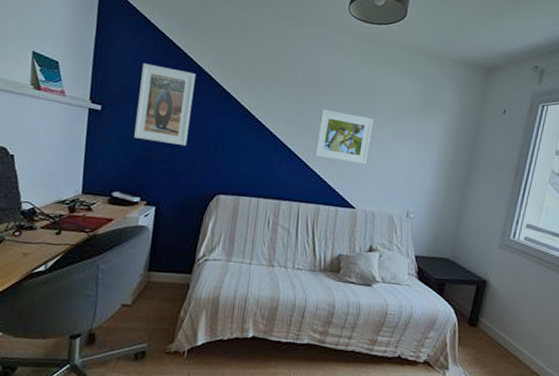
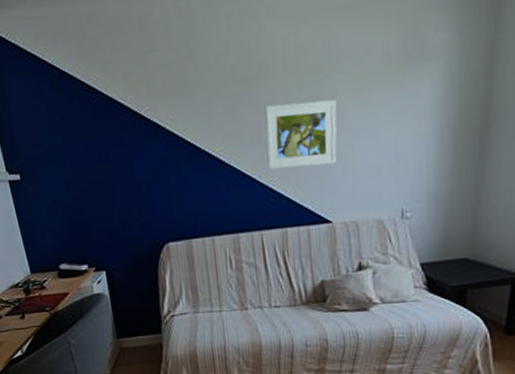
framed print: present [134,63,196,146] -> none [47,106,119,201]

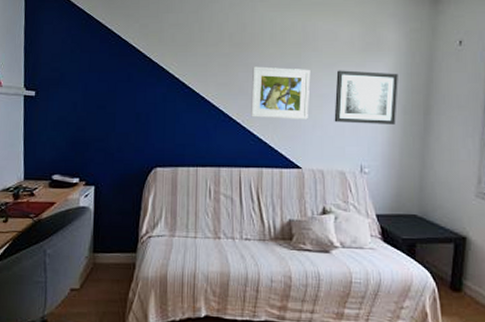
wall art: none [368,88,448,162] -> present [334,70,398,125]

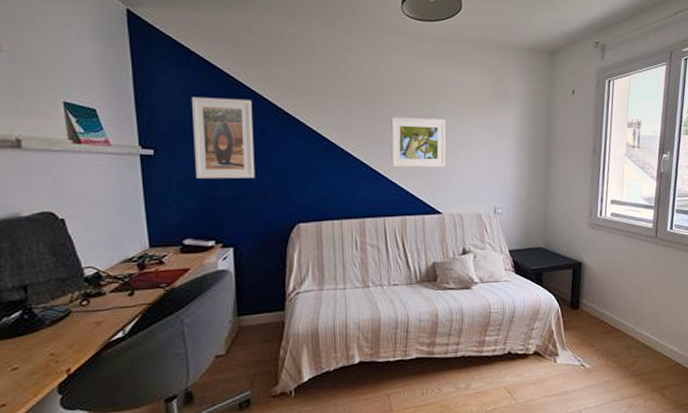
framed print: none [68,45,122,121] -> present [192,97,255,179]
wall art: present [334,70,398,125] -> none [469,119,524,169]

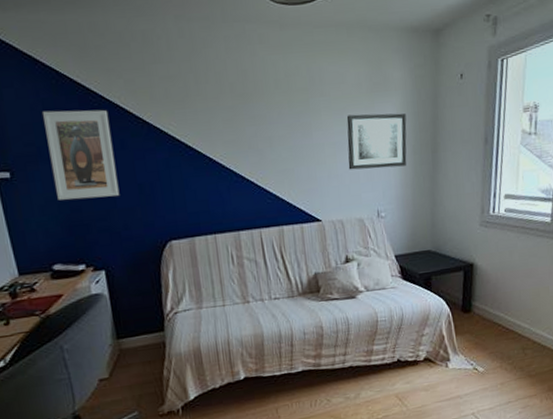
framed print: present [391,117,446,168] -> none [260,116,323,175]
wall art: none [469,119,524,169] -> present [346,113,407,170]

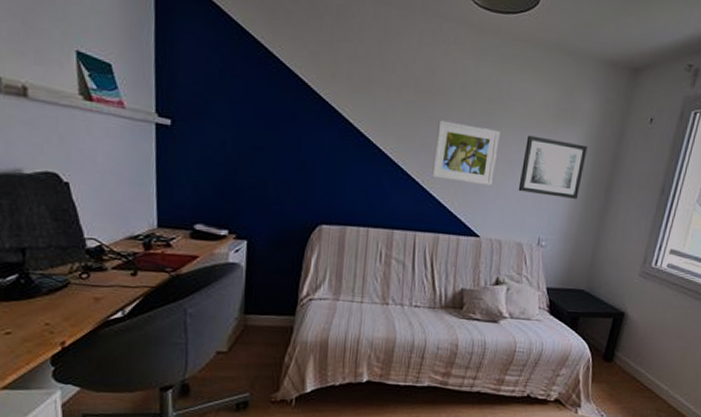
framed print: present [43,109,120,200] -> none [214,65,286,167]
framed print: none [260,116,323,175] -> present [432,120,501,186]

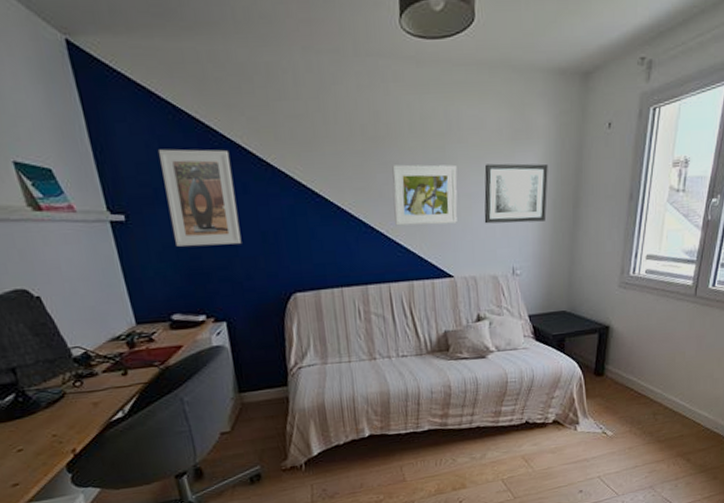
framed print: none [214,65,286,167] -> present [159,149,242,247]

